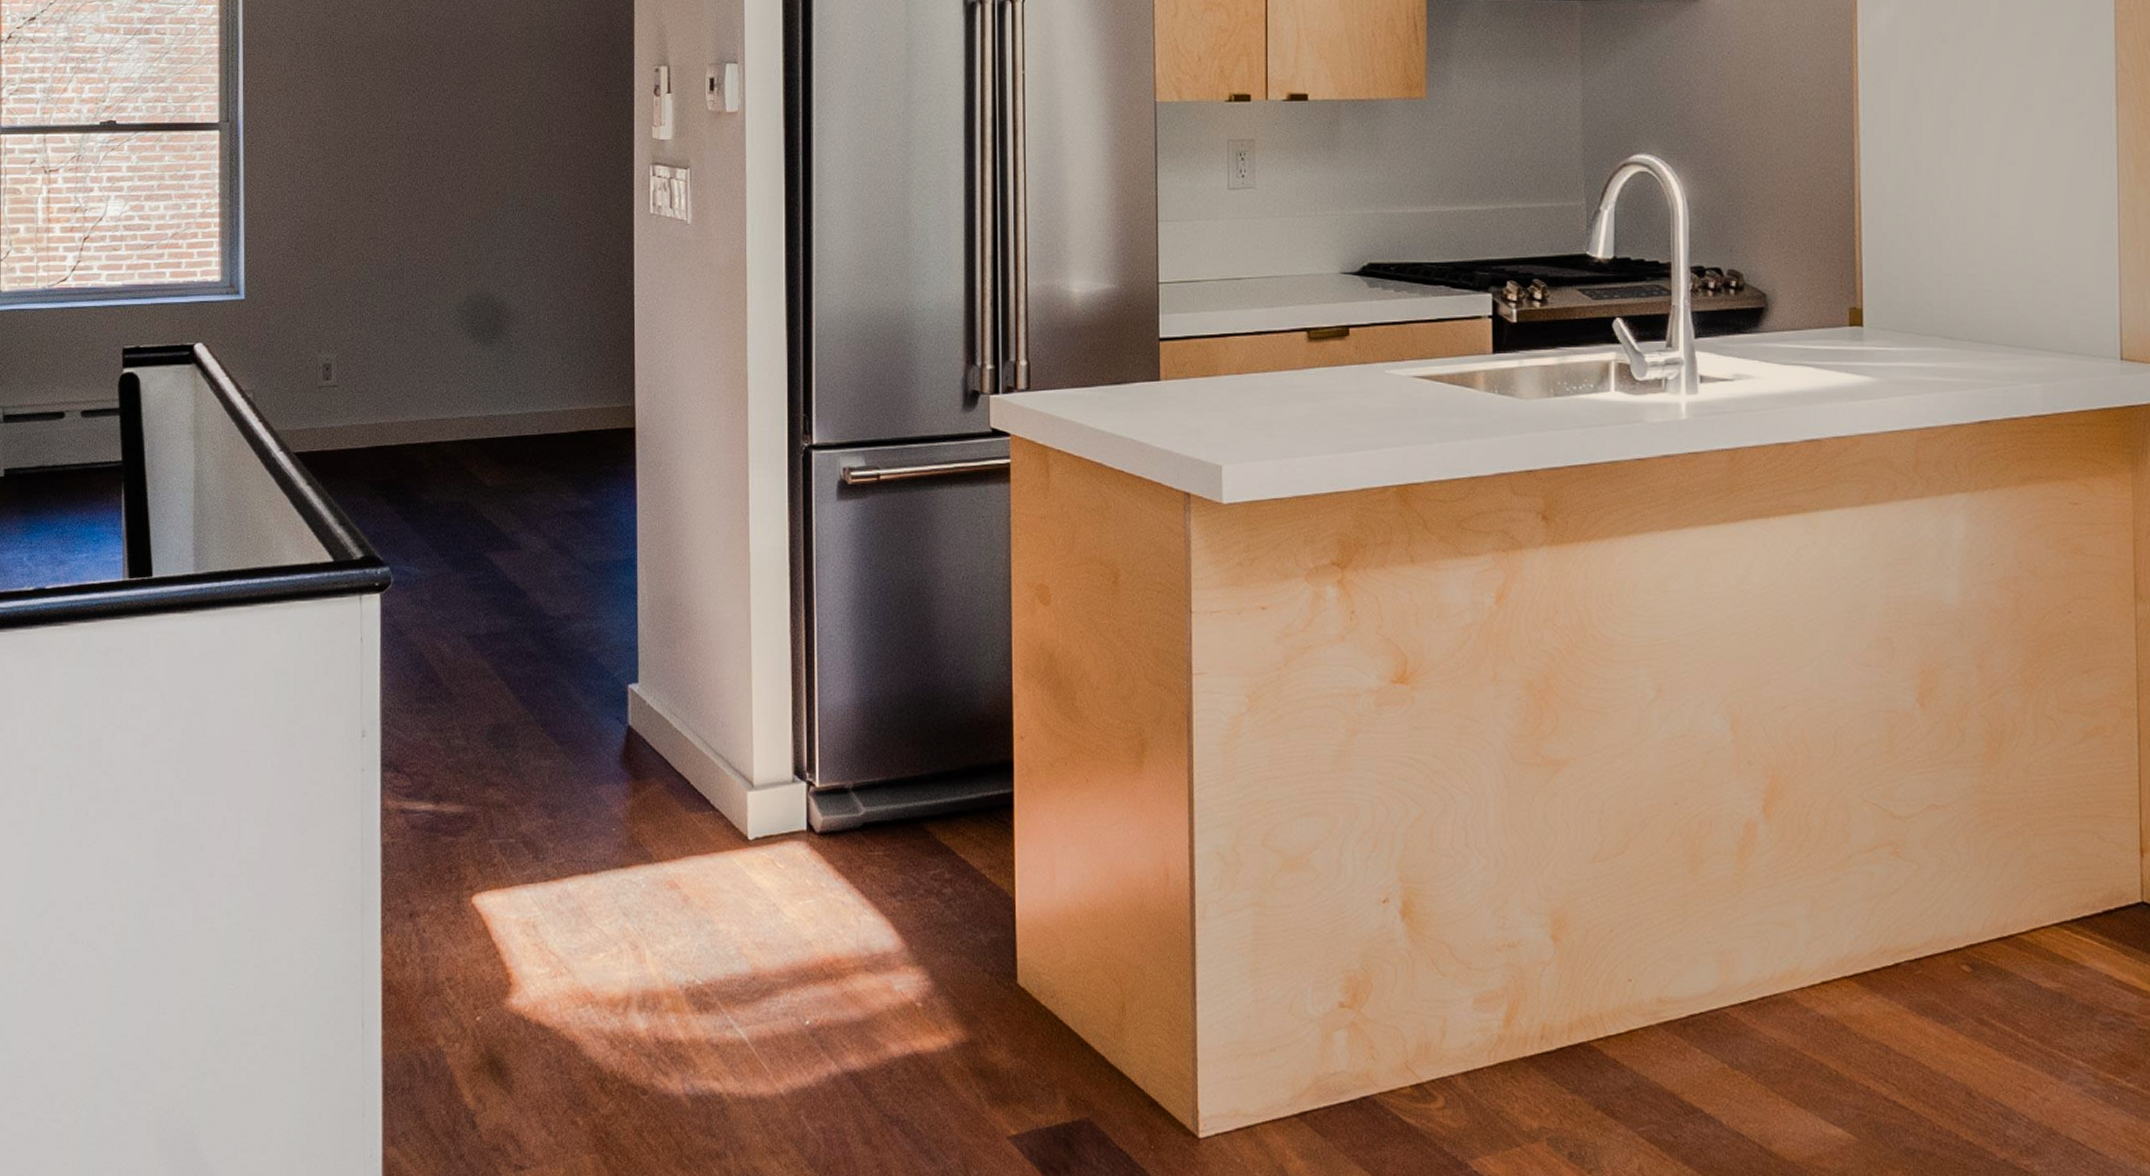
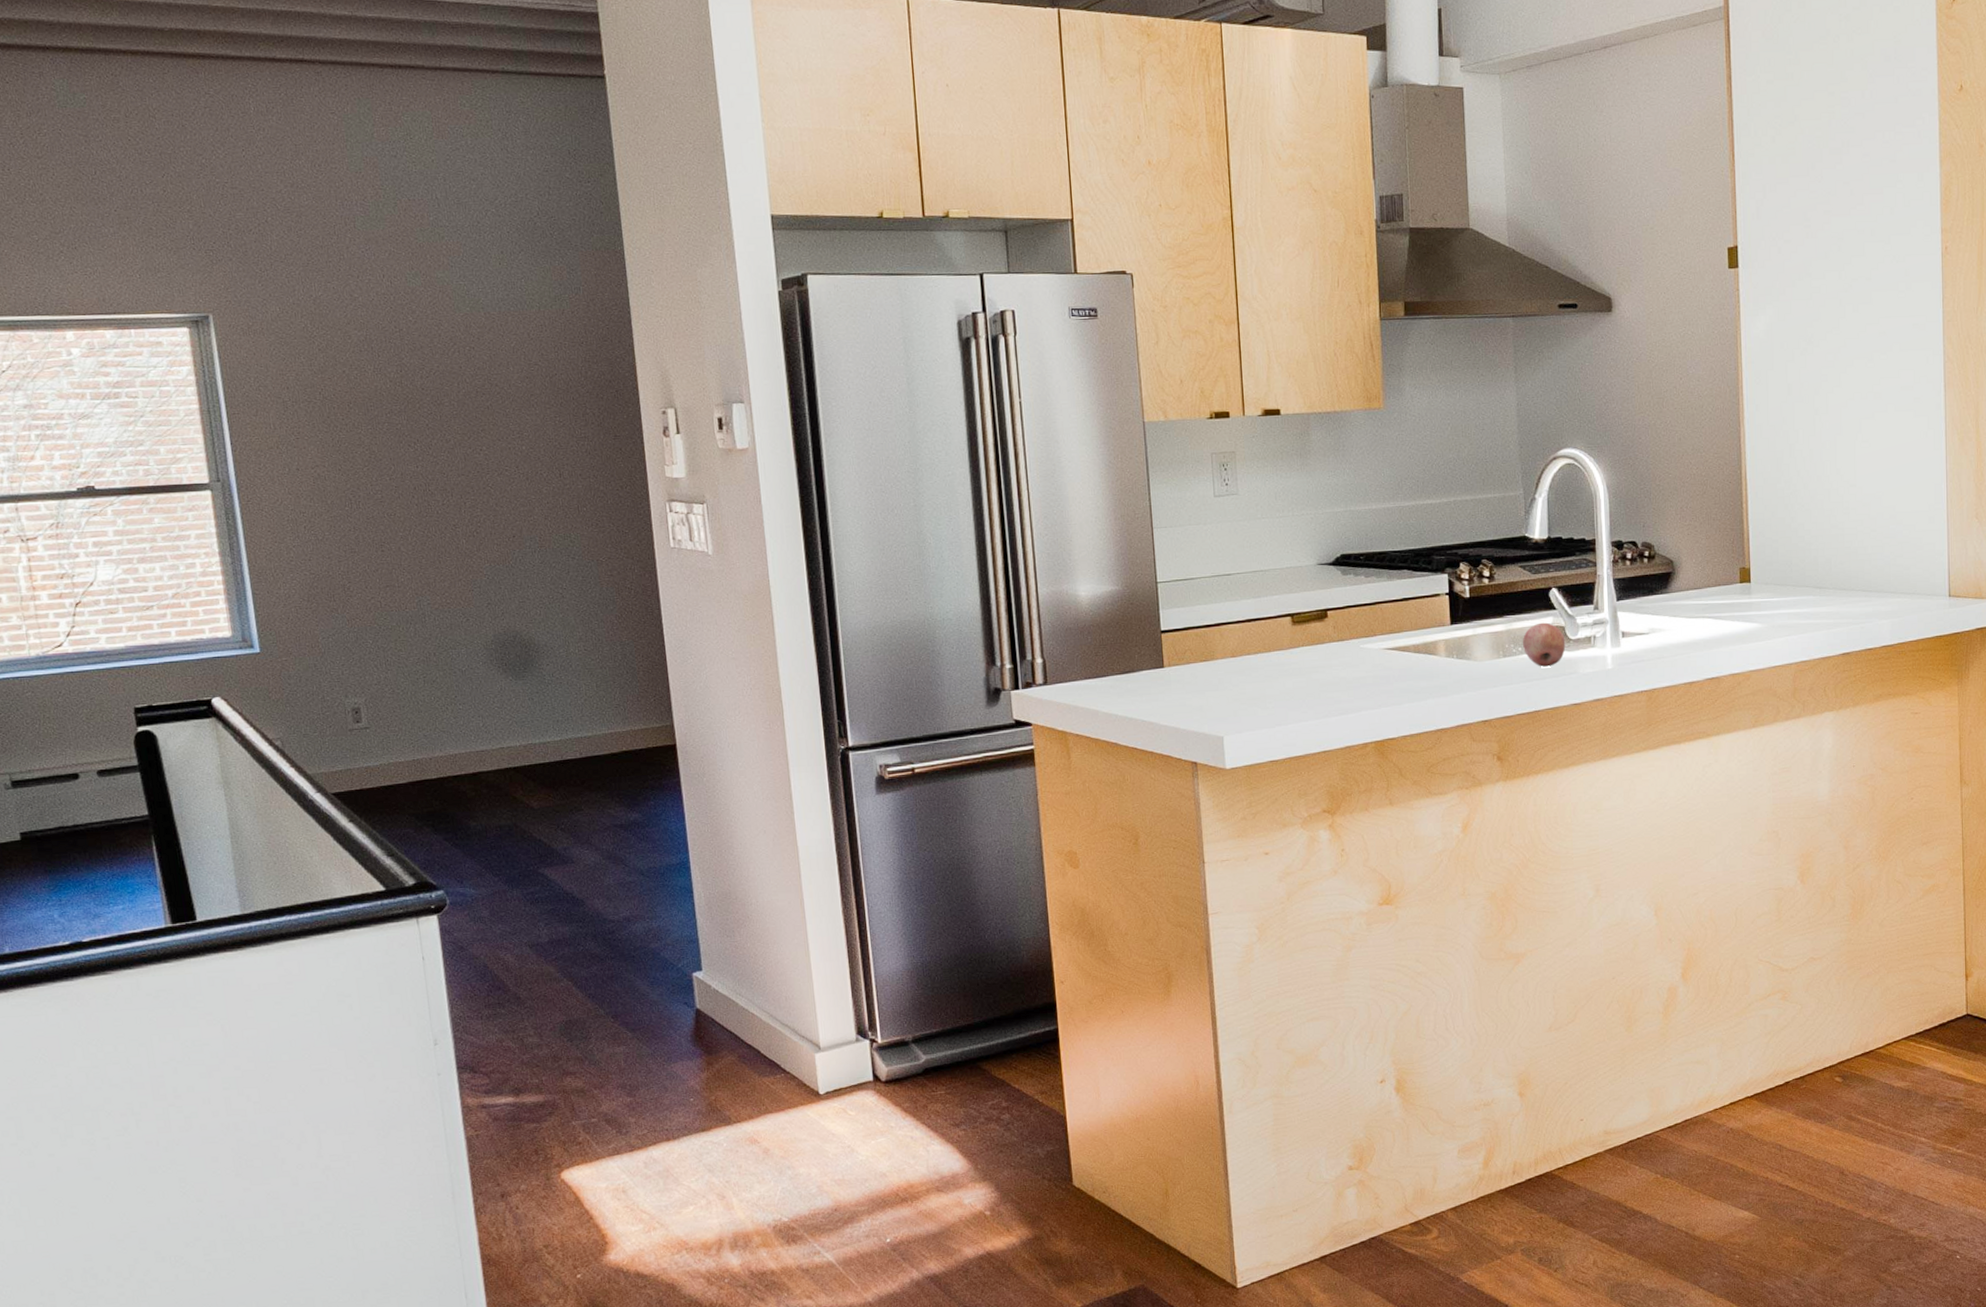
fruit: none [1577,358,1630,412] -> present [1522,622,1566,667]

